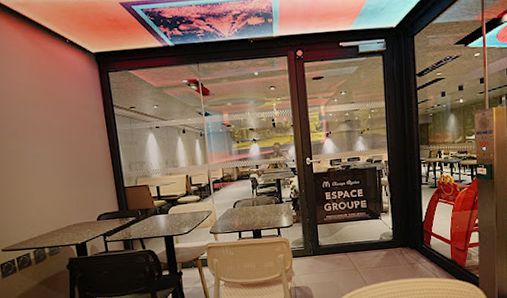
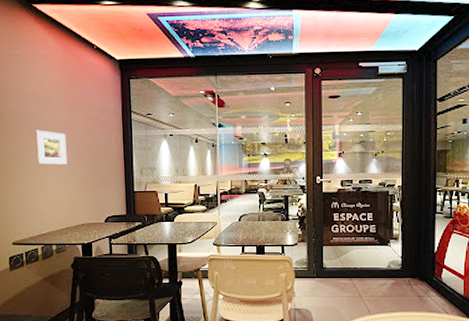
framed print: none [12,131,52,167] -> present [35,130,68,165]

